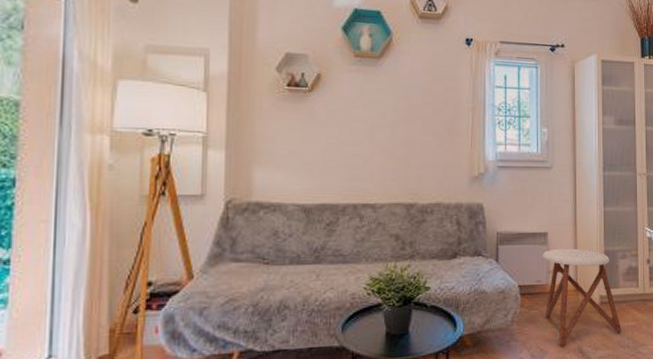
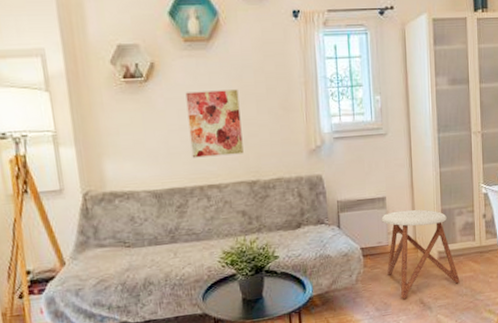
wall art: none [349,106,404,175] -> present [185,89,244,158]

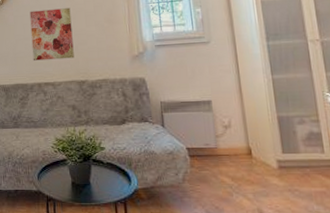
stool: present [381,209,460,299] -> none [207,114,308,205]

